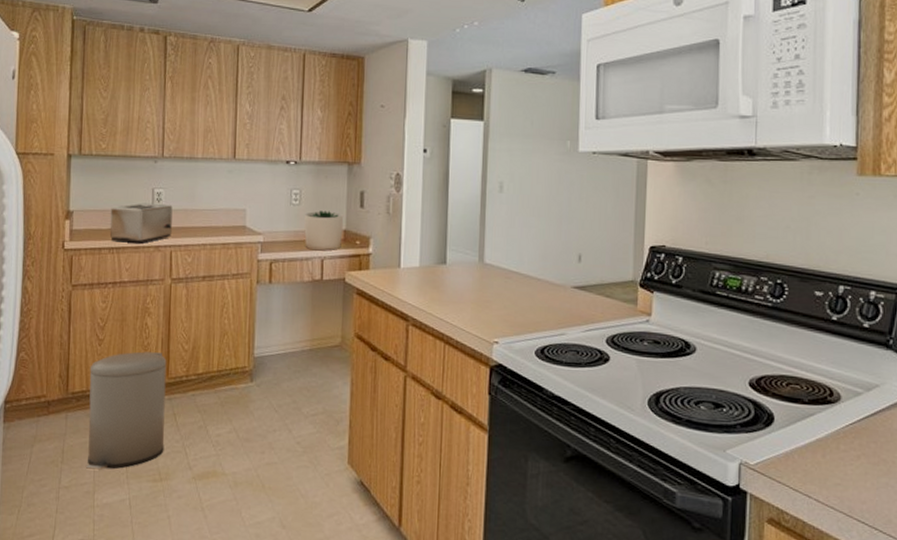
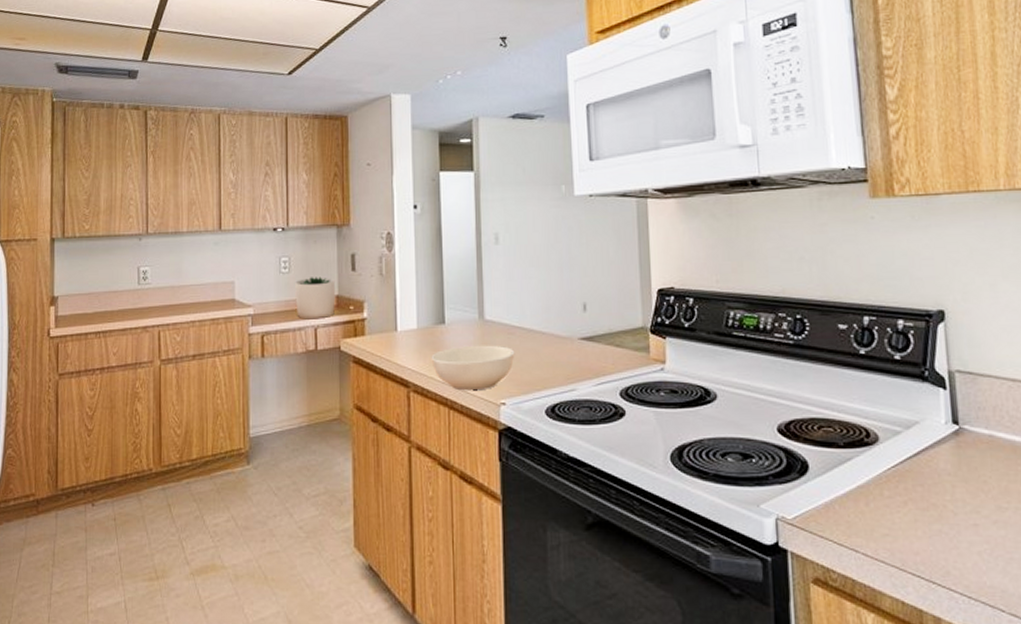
pedal bin: present [85,351,167,470] -> none [77,440,160,571]
toaster: present [109,203,173,243] -> none [95,282,160,326]
bowl: none [431,286,511,329] -> present [431,345,515,391]

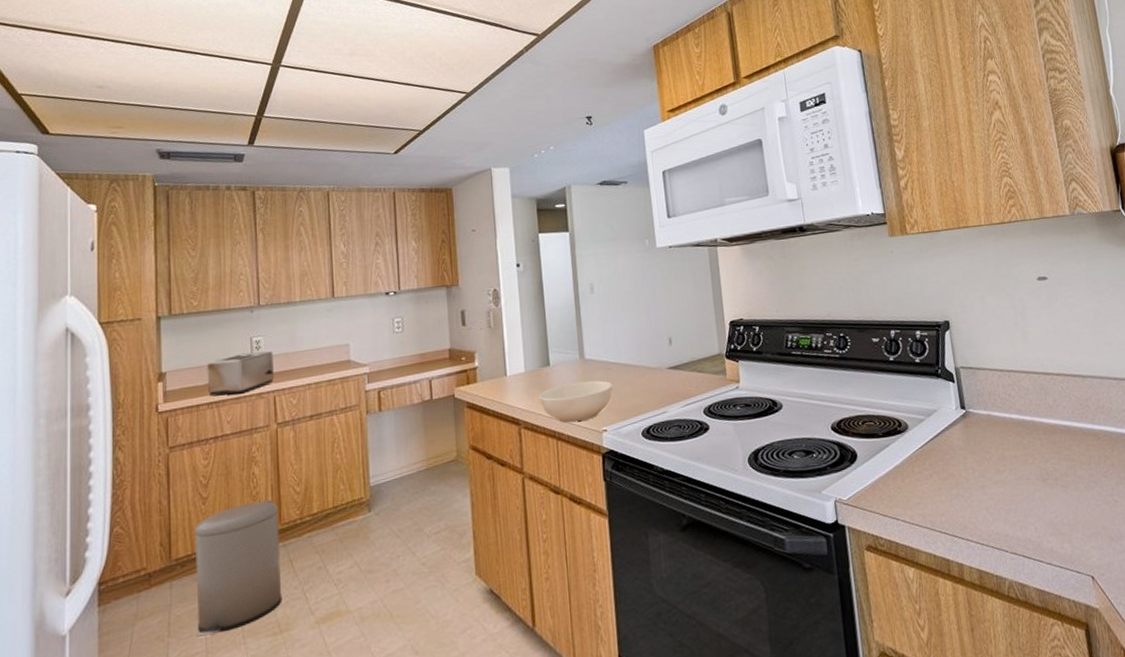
pedal bin: none [77,440,160,571] -> present [194,500,282,637]
toaster: none [95,282,160,326] -> present [207,351,275,397]
planter: present [295,277,336,320] -> none [409,333,448,373]

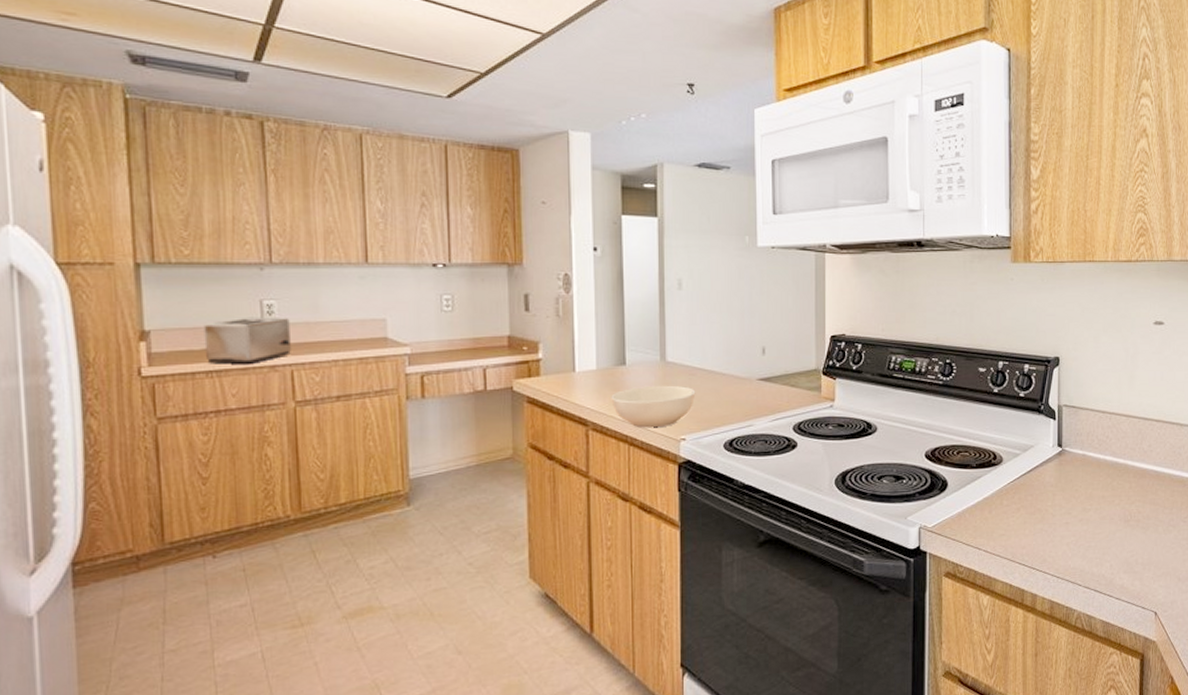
pedal bin: present [194,500,282,637] -> none [192,485,303,626]

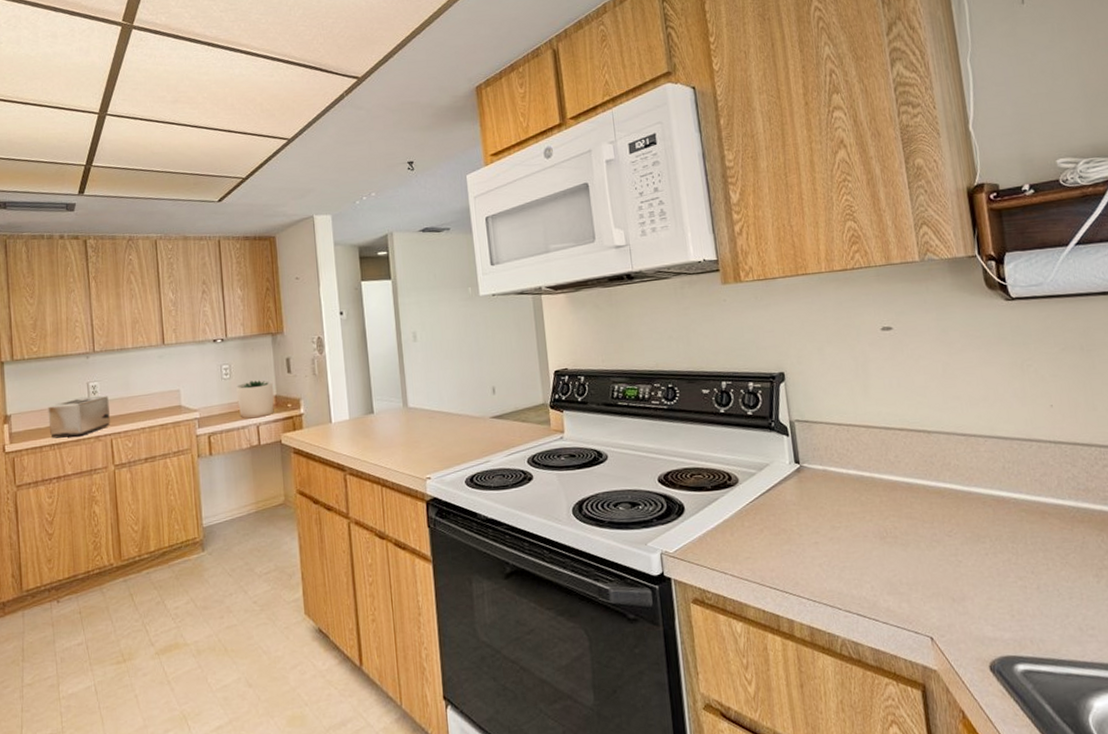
planter: none [460,316,507,360] -> present [236,380,275,419]
bowl: present [611,385,696,428] -> none [363,429,437,471]

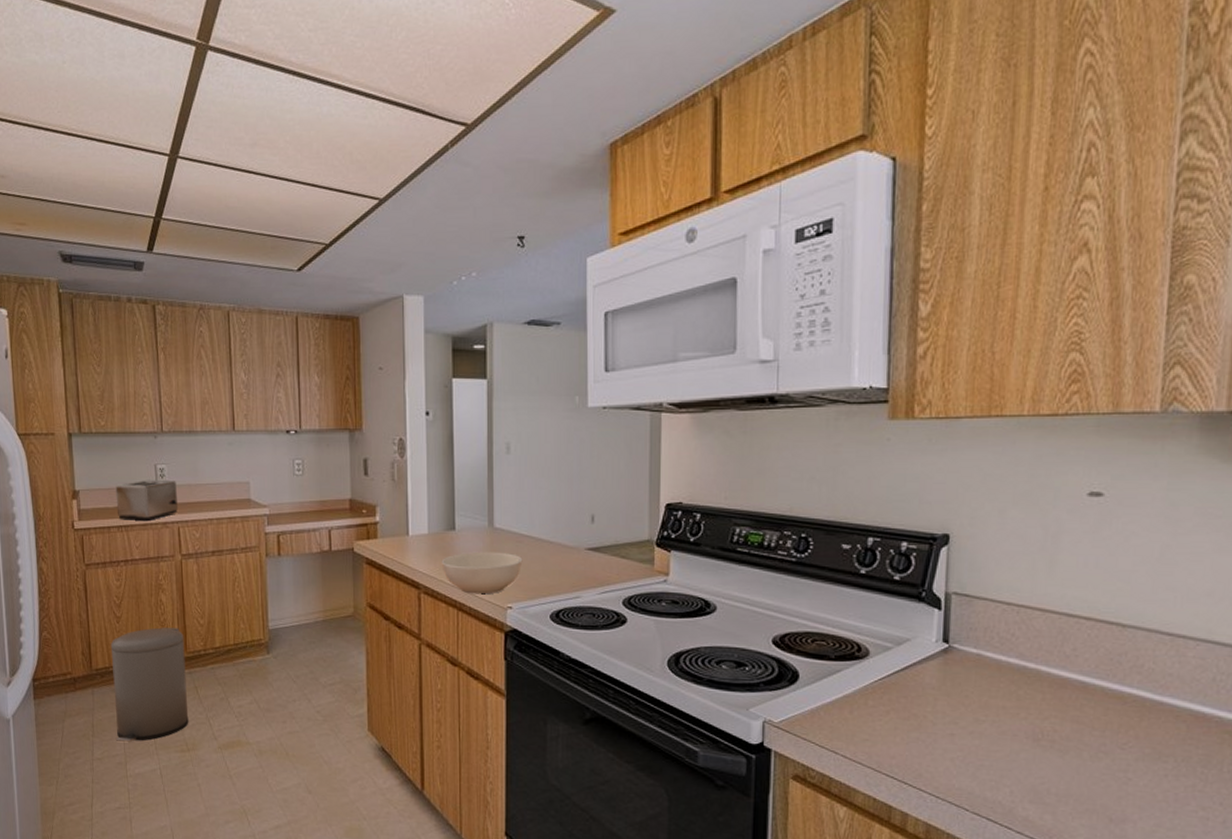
pedal bin: none [42,537,125,663] -> present [110,627,189,742]
planter: present [236,380,275,419] -> none [309,480,349,521]
bowl: none [363,429,437,471] -> present [441,551,523,595]

